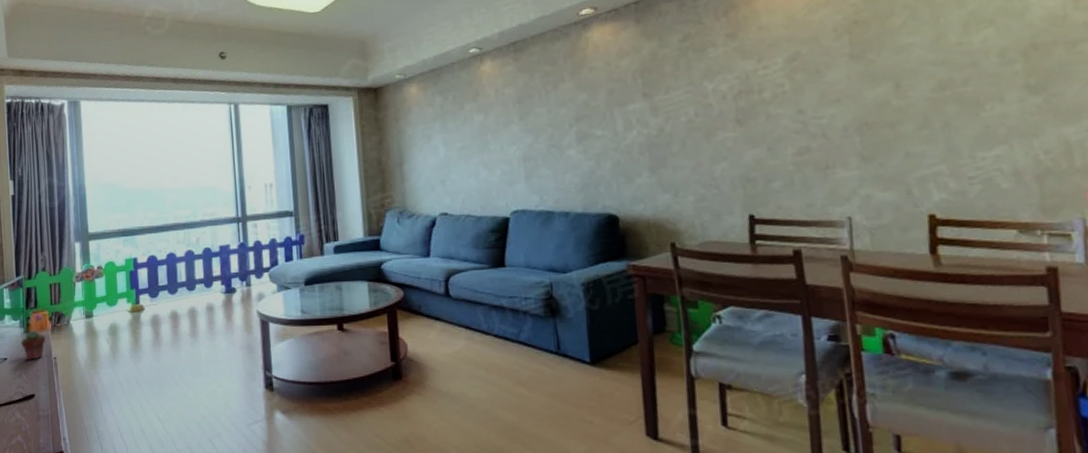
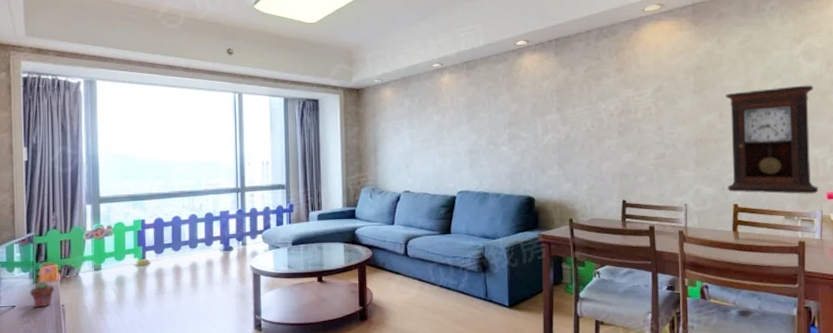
pendulum clock: none [902,31,1076,198] -> present [726,85,819,194]

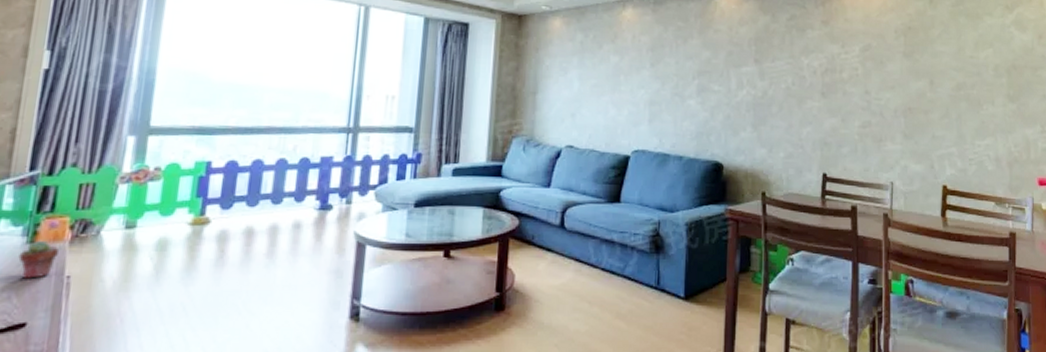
pendulum clock: present [726,85,819,194] -> none [936,57,1030,179]

